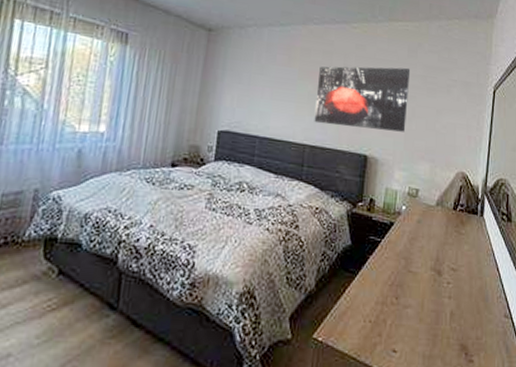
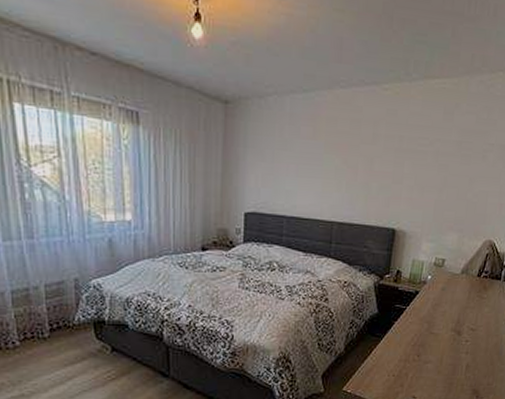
wall art: present [314,66,411,132] -> none [342,133,445,203]

